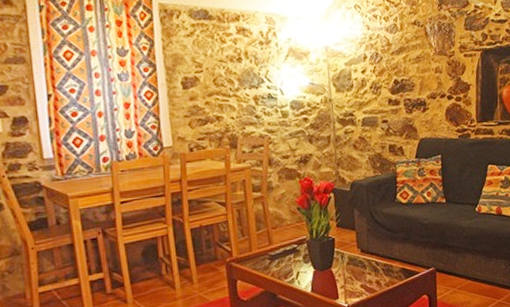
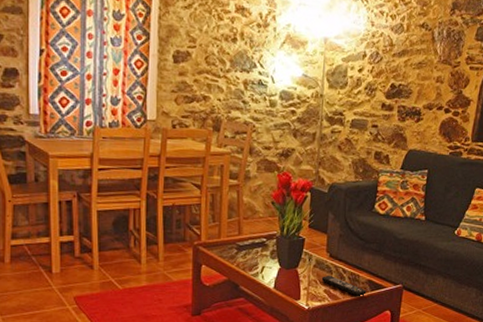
remote control: none [356,269,402,287] -> present [321,275,367,297]

